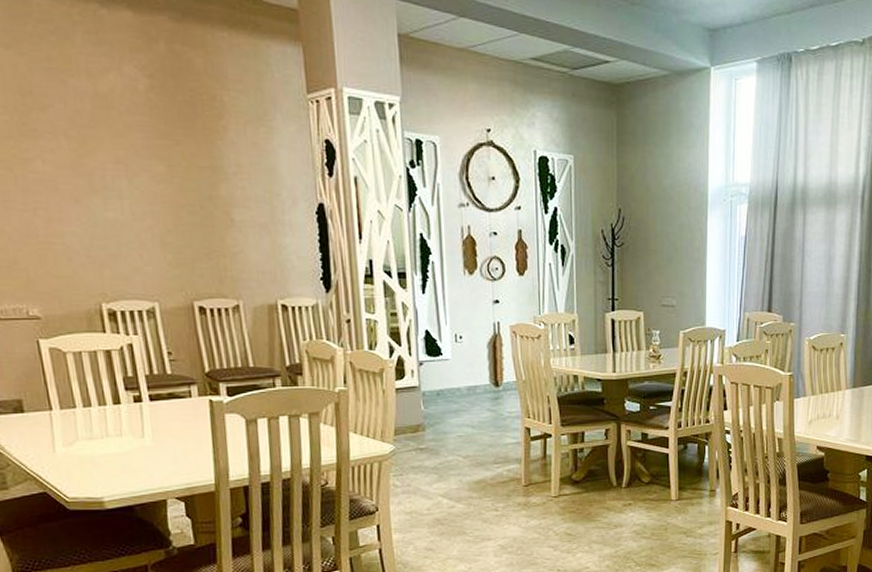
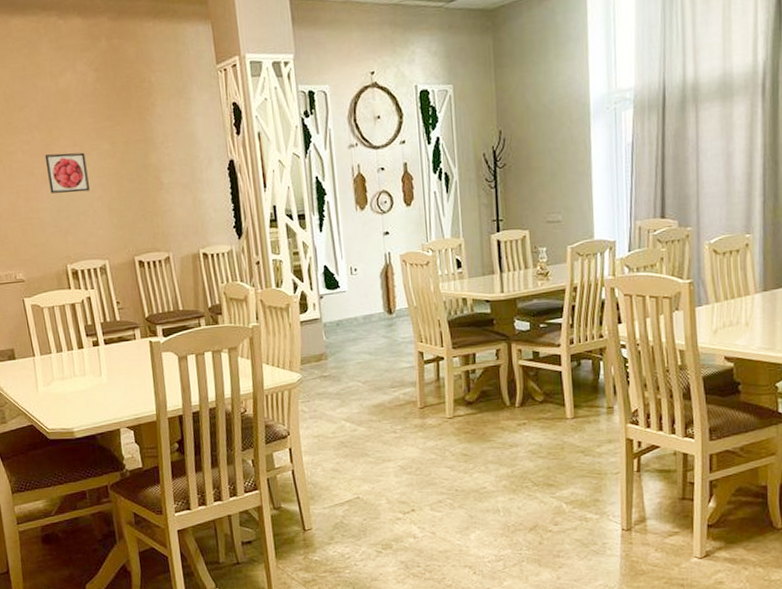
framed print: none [74,169,136,219] -> present [44,152,90,194]

